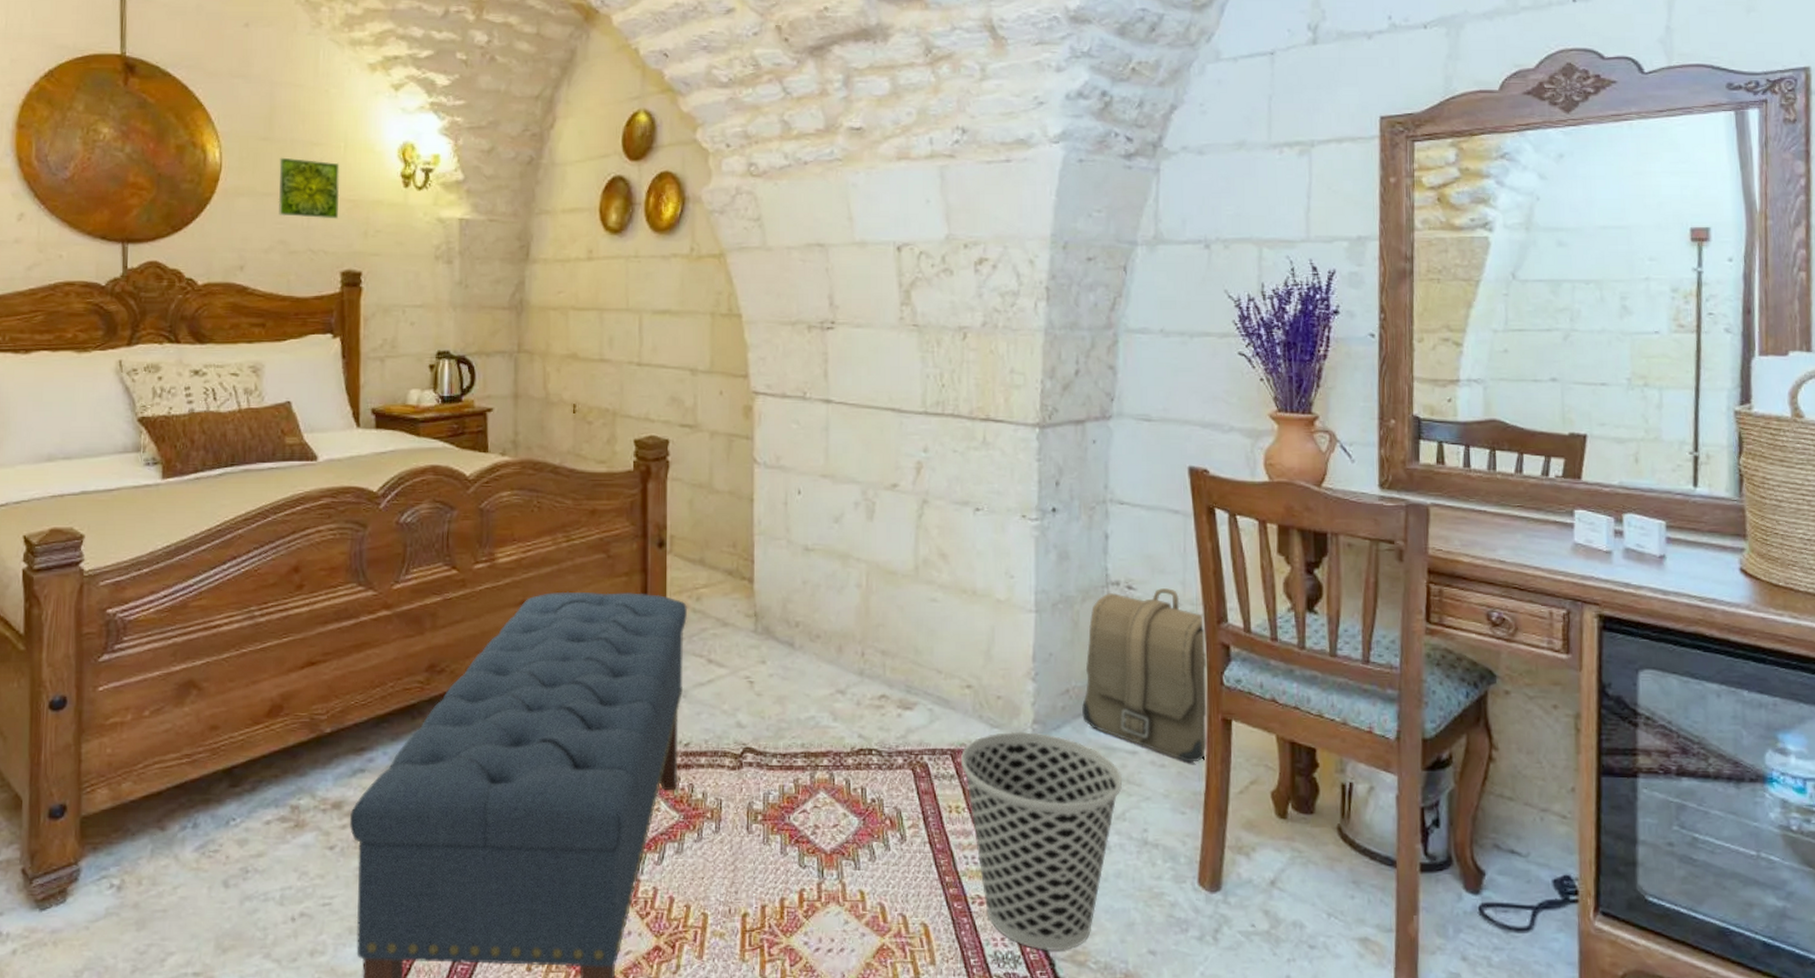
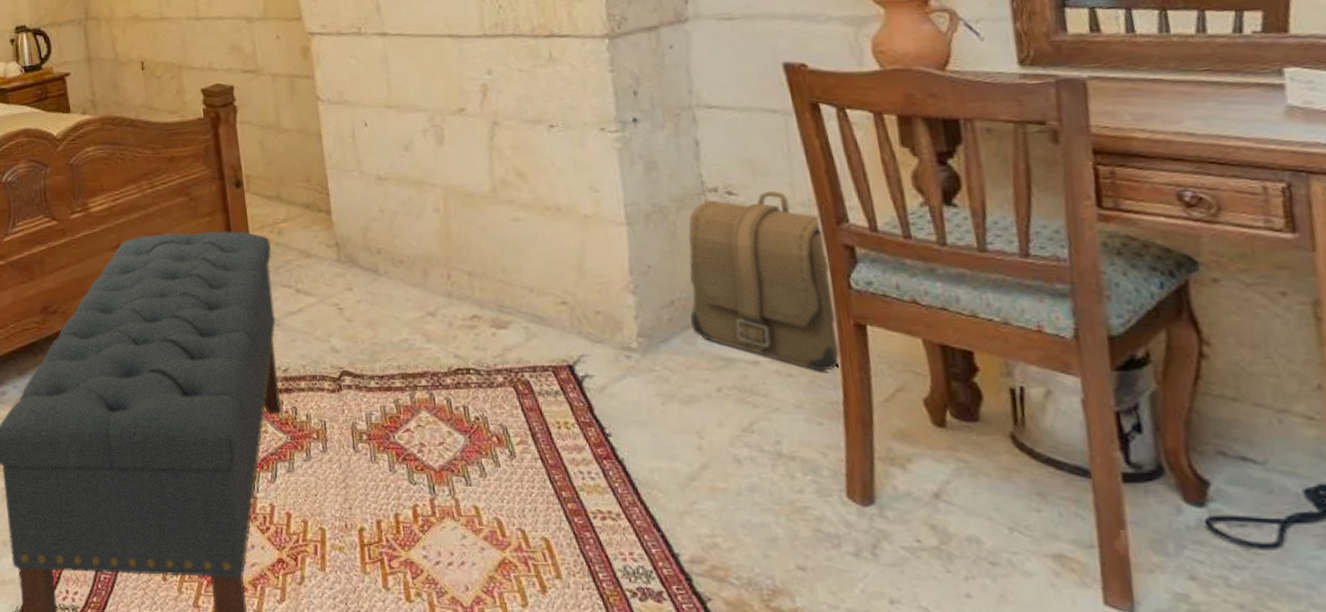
wastebasket: present [961,731,1122,952] -> none [564,345,746,567]

